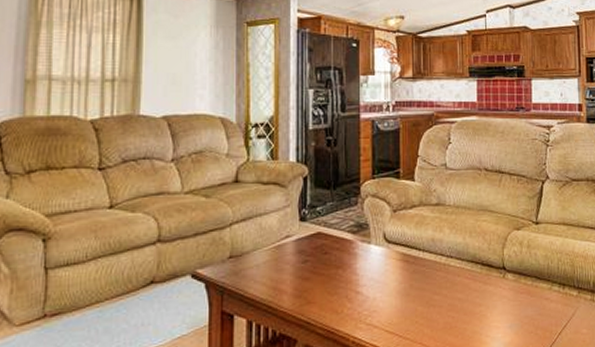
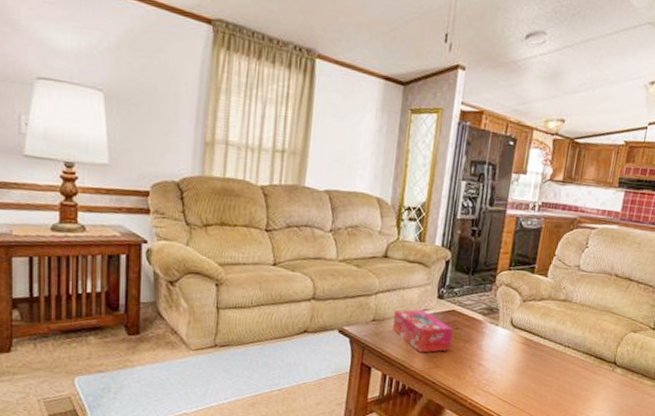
tissue box: none [254,236,322,288] -> present [393,309,453,353]

